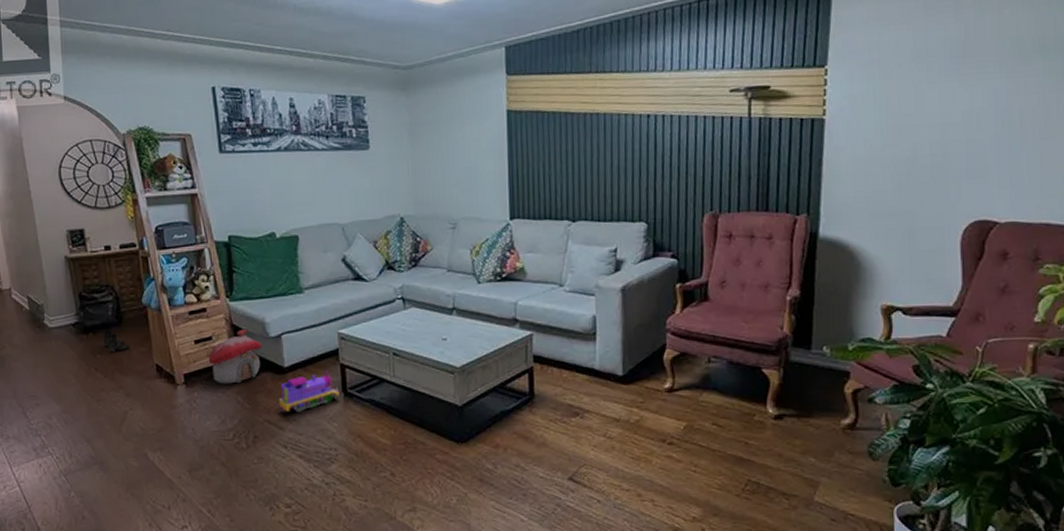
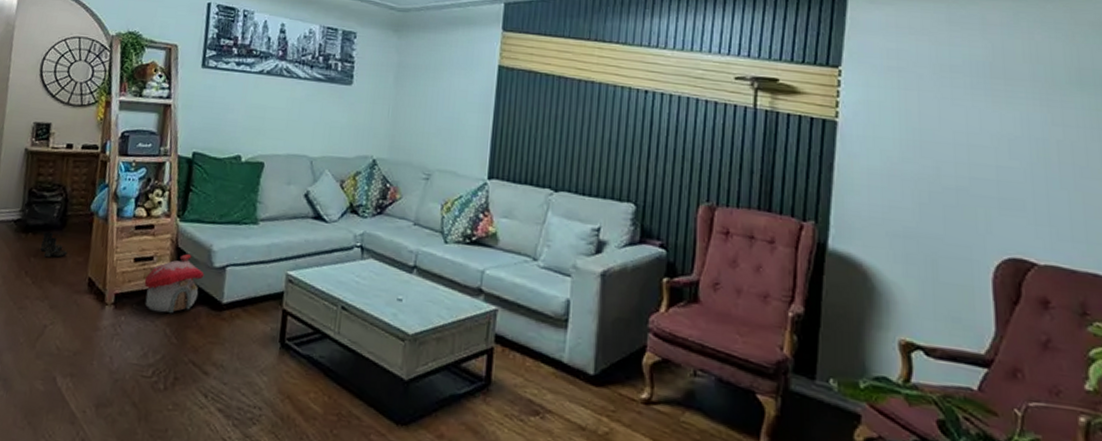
toy train: present [277,370,341,412] -> none [206,314,277,358]

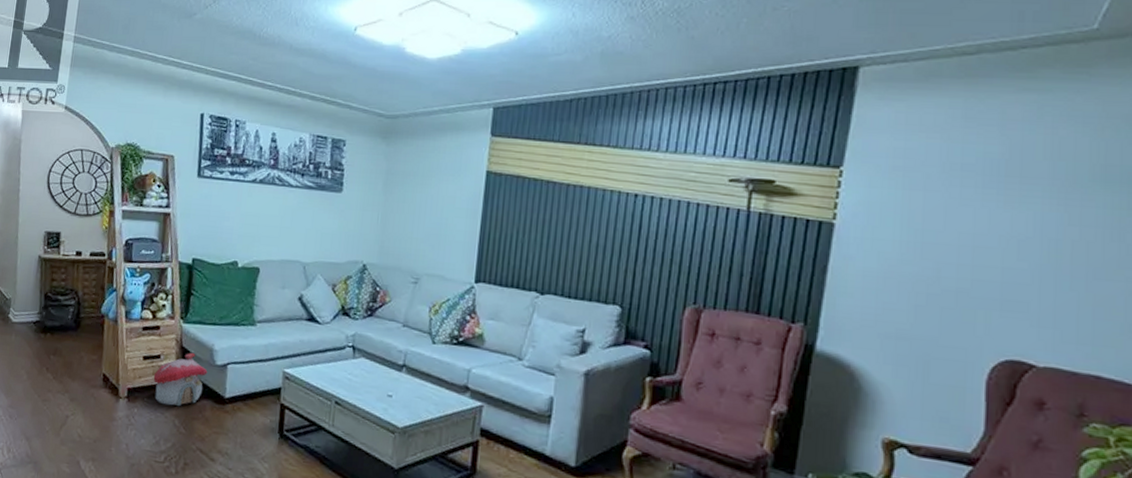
boots: present [40,231,68,258] -> none [59,332,83,356]

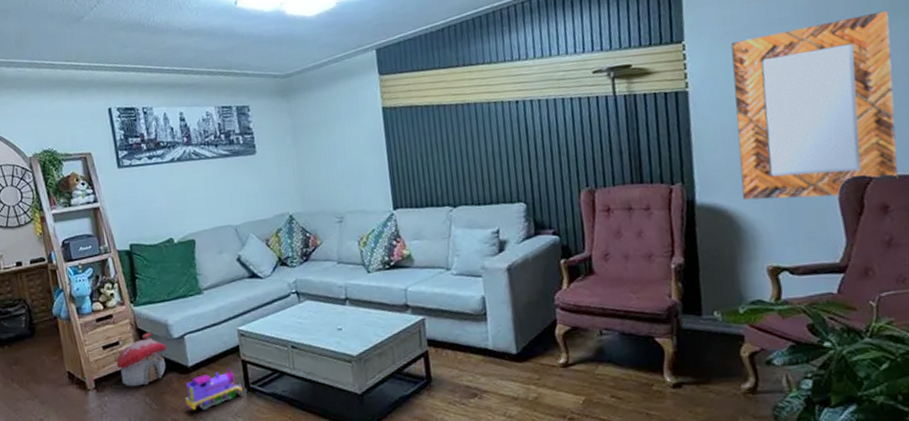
toy train: none [212,408,276,447] -> present [184,367,244,410]
home mirror: none [872,179,1096,379] -> present [731,10,898,200]

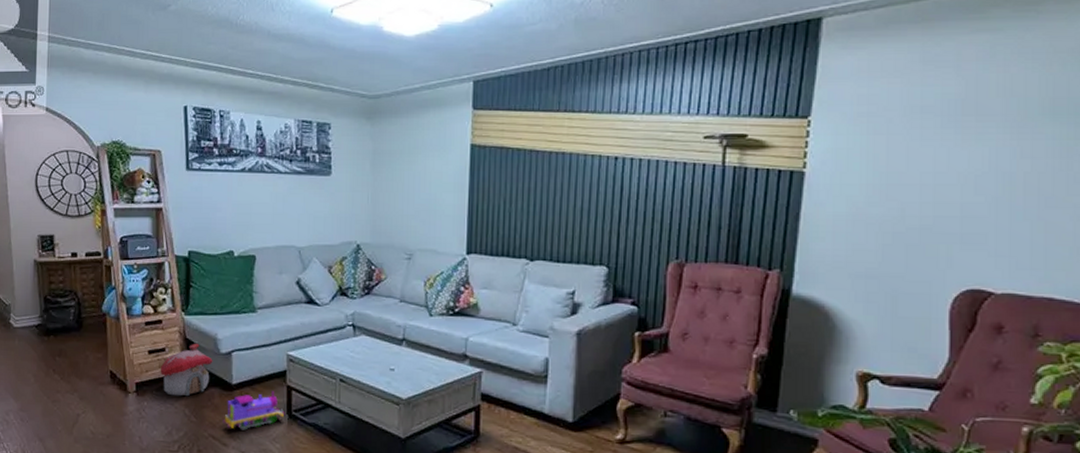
home mirror: present [731,10,898,200] -> none [845,113,1045,309]

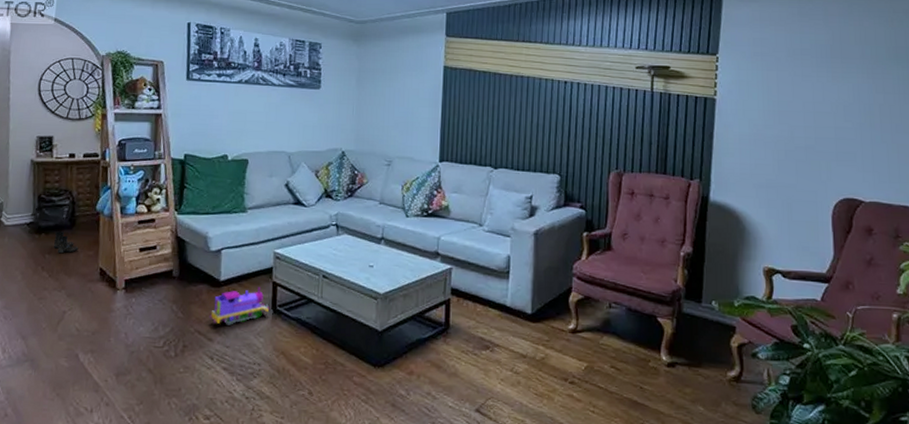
boots: none [63,333,88,356] -> present [54,231,79,254]
toy house: present [160,343,213,397] -> none [150,241,203,293]

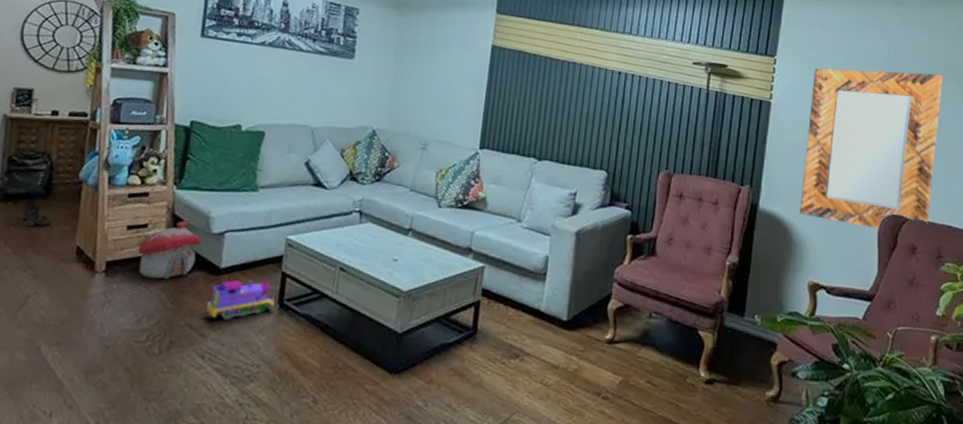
toy house: none [150,241,203,293] -> present [138,220,202,280]
home mirror: none [751,58,892,214] -> present [800,68,943,230]

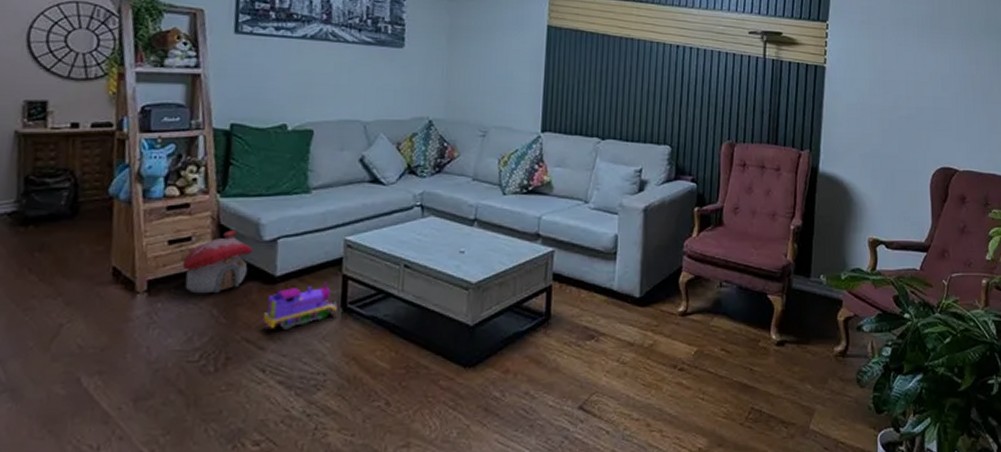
boots: present [22,200,53,227] -> none [47,222,83,251]
home mirror: present [800,68,943,230] -> none [857,30,983,183]

